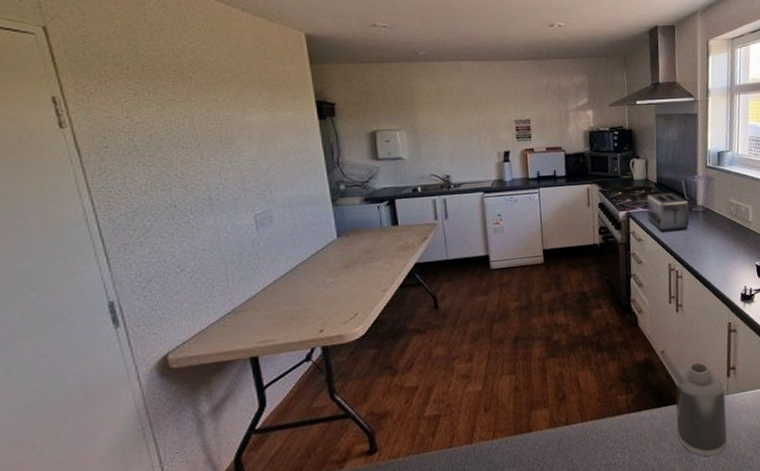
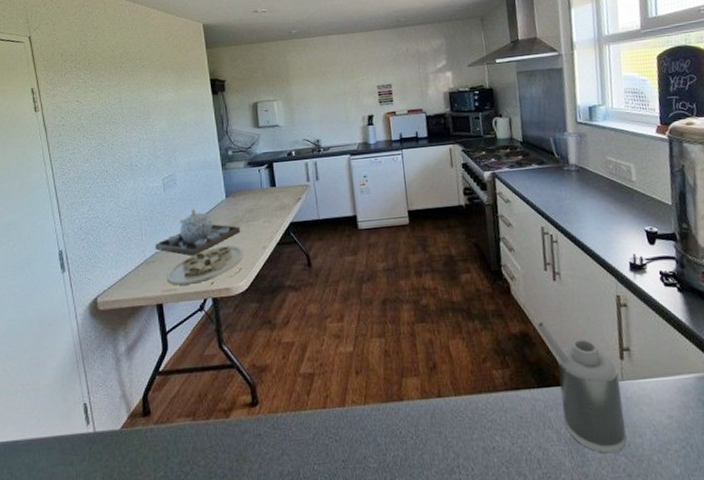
tea set: none [247,250,356,303] -> present [156,209,241,256]
platter: none [262,289,360,336] -> present [166,245,244,286]
toaster: present [646,192,689,232] -> none [512,150,561,193]

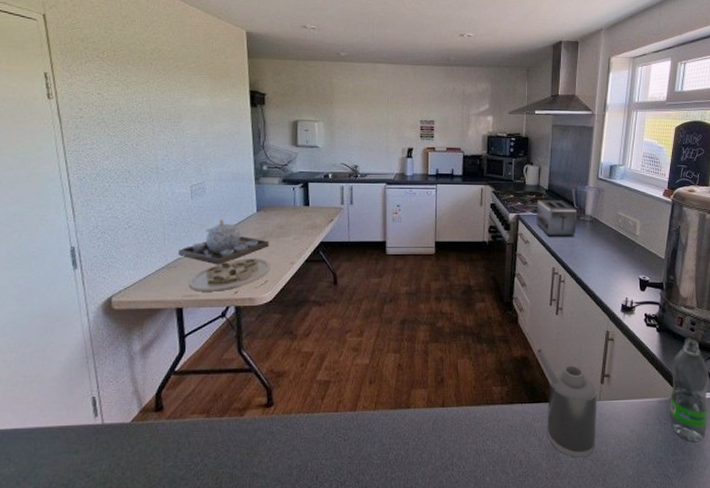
toaster: none [512,150,561,193] -> present [536,199,578,237]

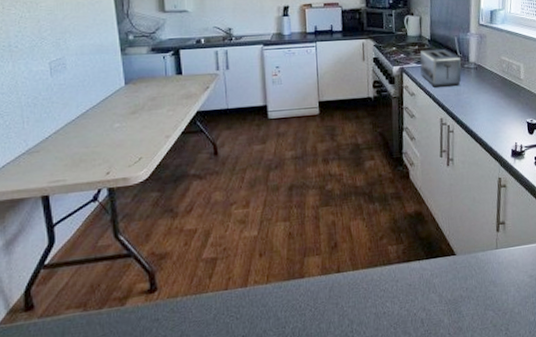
tea set: present [179,219,270,265] -> none [40,96,142,146]
platter: present [188,257,271,292] -> none [54,133,144,176]
soap dispenser: present [536,349,597,458] -> none [430,202,496,310]

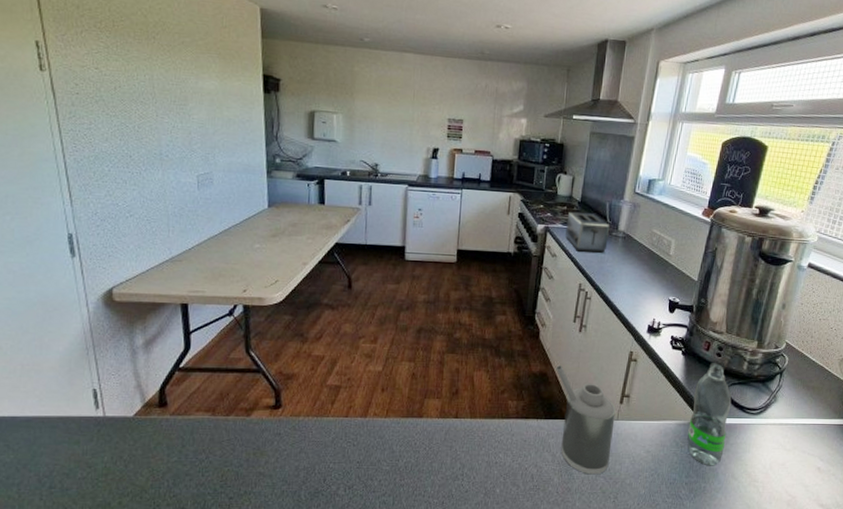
soap dispenser: none [430,202,496,310] -> present [556,365,616,475]

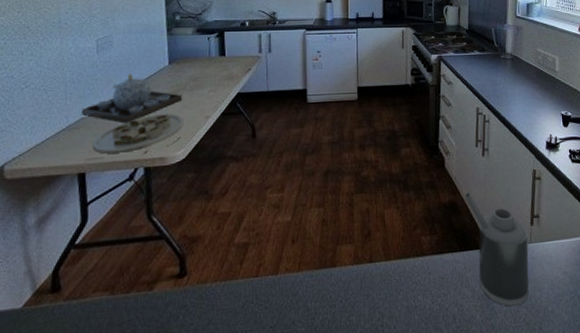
tea set: none [184,213,282,262] -> present [82,74,183,124]
platter: none [194,255,282,289] -> present [92,113,184,154]
toaster: present [565,211,610,253] -> none [458,39,498,77]

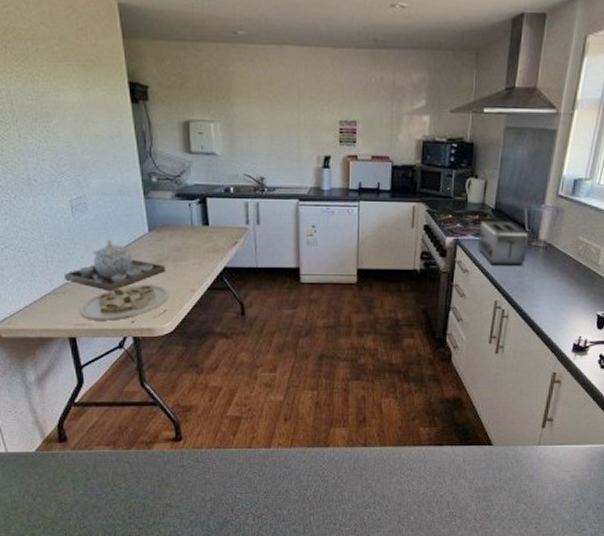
toaster: none [458,39,498,77] -> present [478,220,529,266]
soap dispenser: present [464,192,529,307] -> none [470,389,537,501]

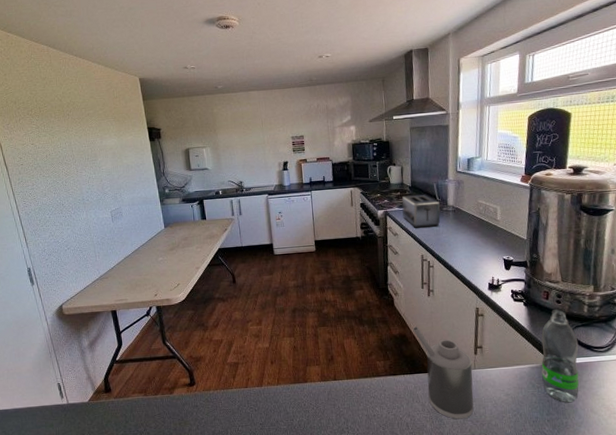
tea set: present [65,240,167,292] -> none [108,236,178,274]
platter: present [79,283,169,320] -> none [118,265,181,296]
soap dispenser: none [470,389,537,501] -> present [412,326,474,419]

